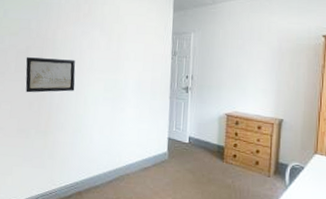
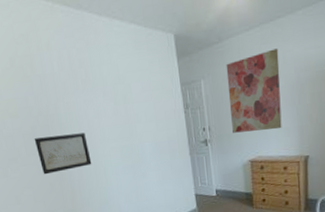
wall art: none [213,18,265,90] -> present [226,48,282,133]

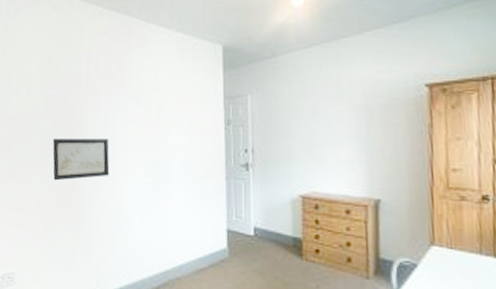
wall art: present [226,48,282,133] -> none [278,69,345,161]

